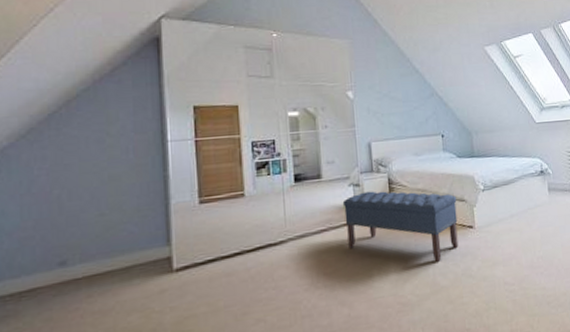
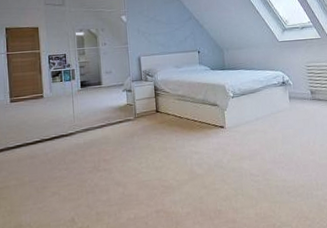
bench: present [342,191,459,263] -> none [118,96,212,155]

